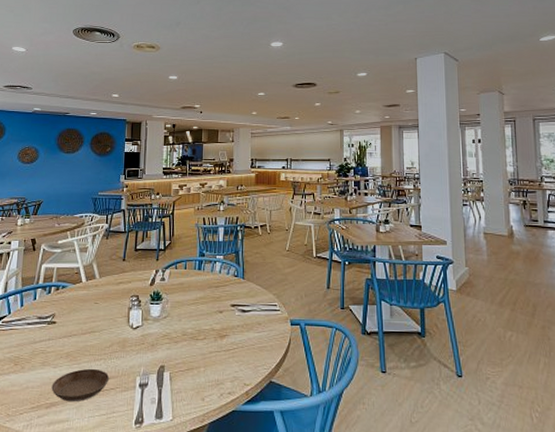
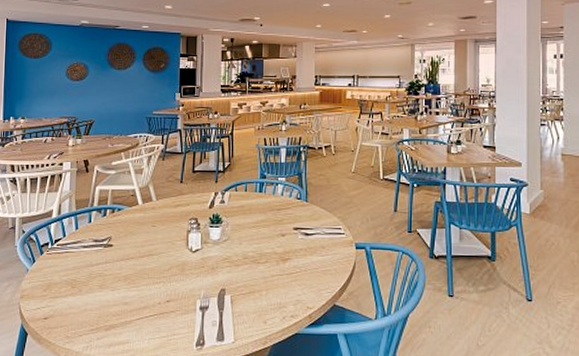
saucer: present [51,368,110,402] -> none [110,291,169,325]

